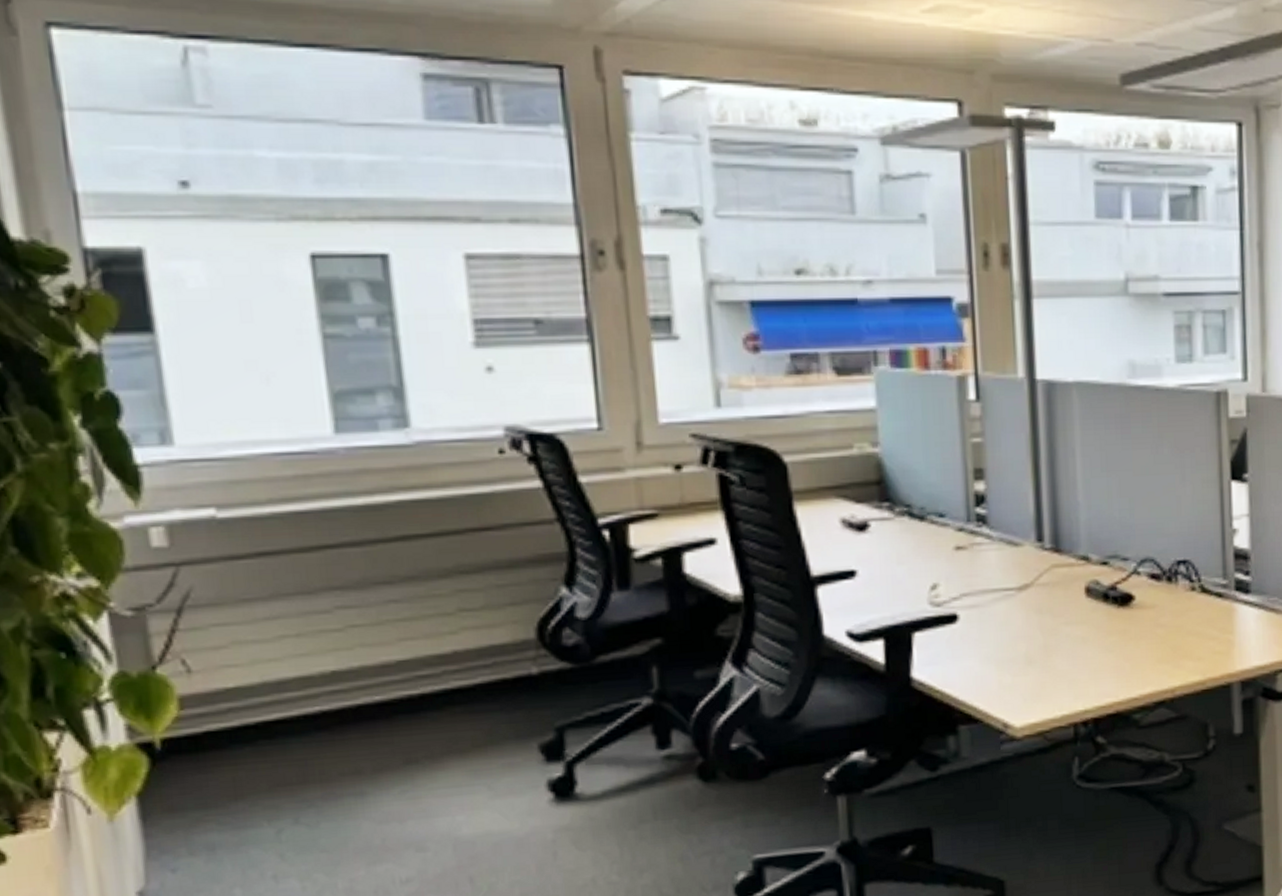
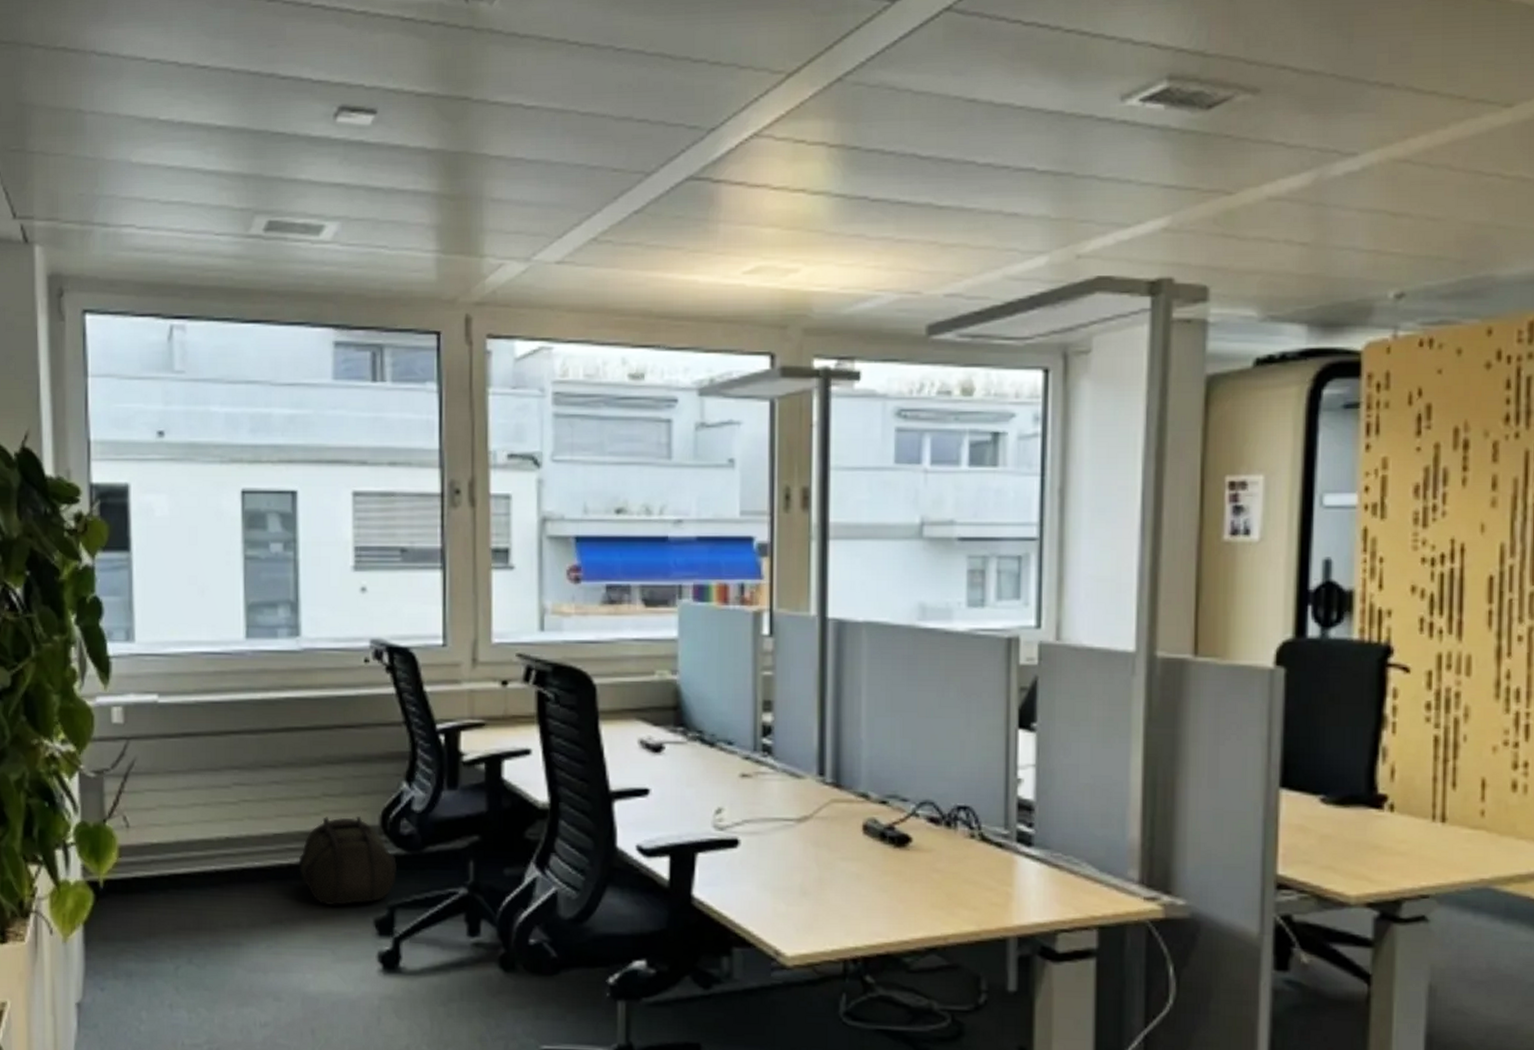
backpack: none [433,631,563,736] -> present [298,816,397,906]

